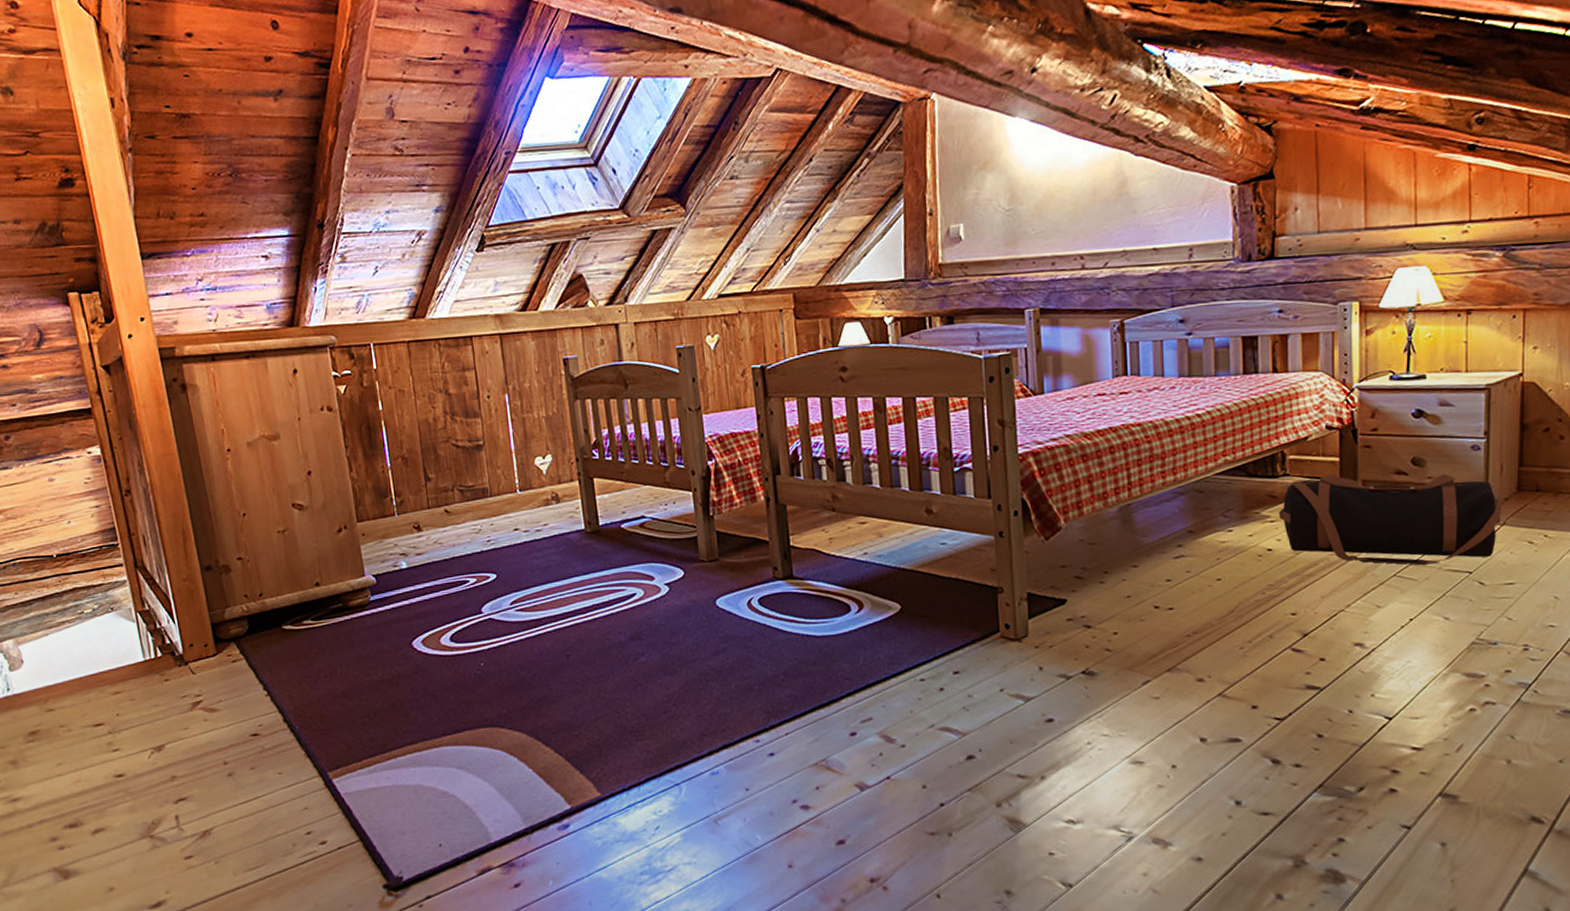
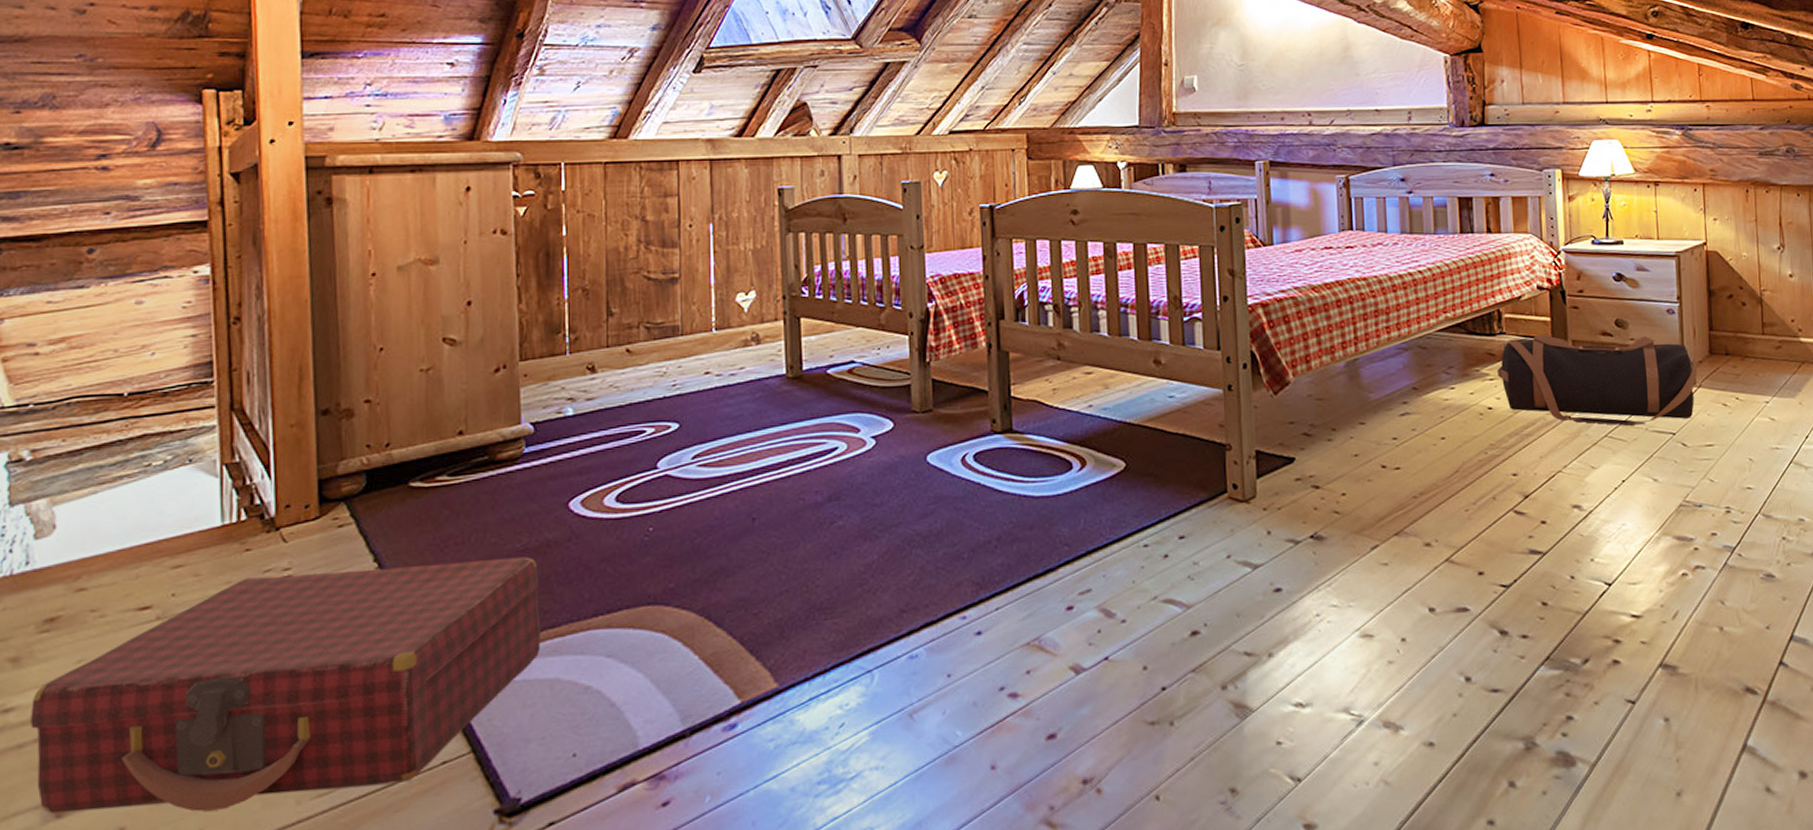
suitcase: none [31,687,404,878] -> present [29,557,541,814]

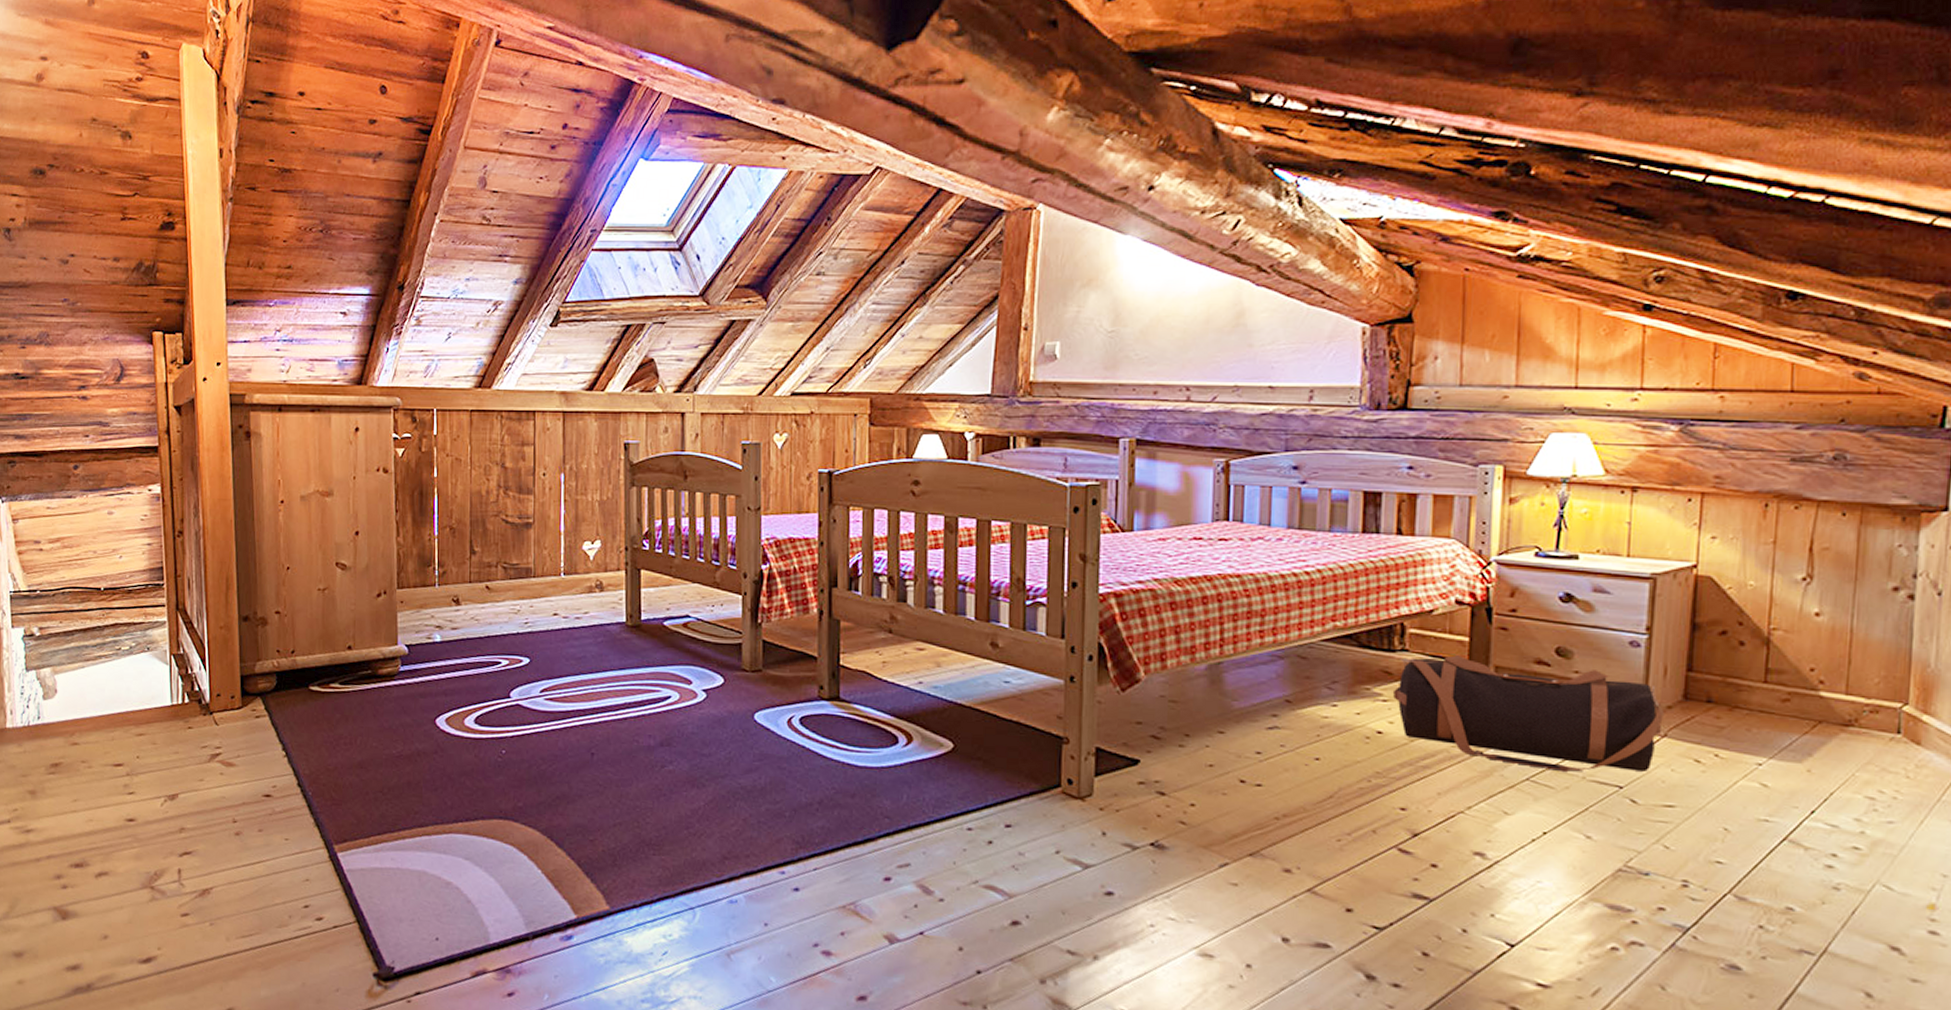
suitcase: present [29,557,541,814] -> none [43,751,412,938]

